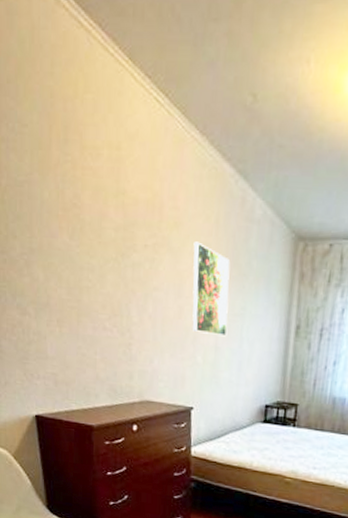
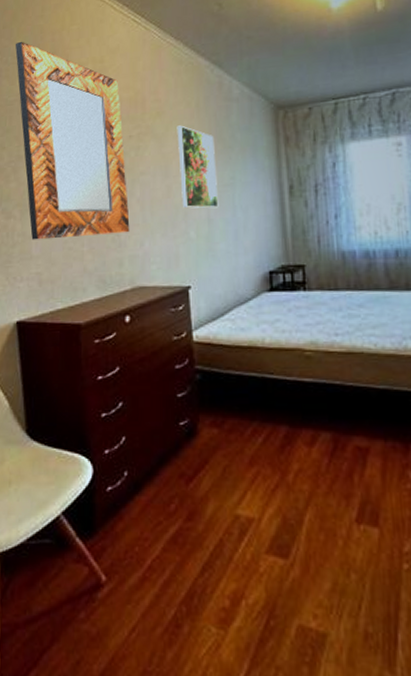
home mirror: none [21,104,141,348] -> present [15,41,130,240]

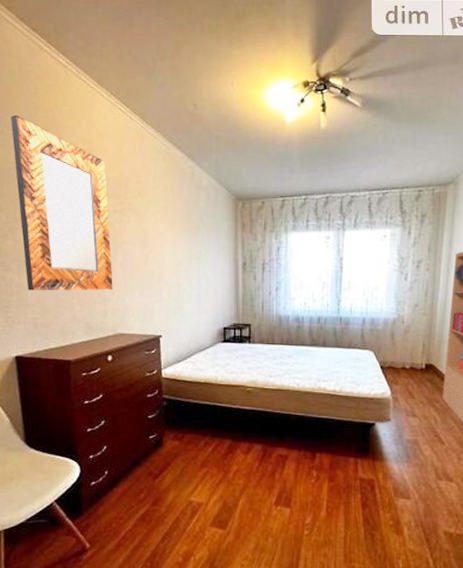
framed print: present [177,125,219,209] -> none [154,205,187,276]

